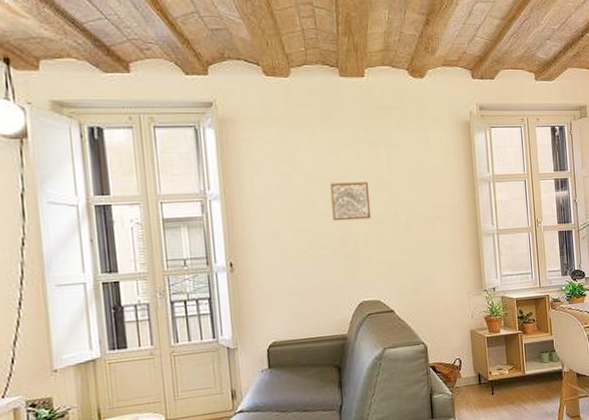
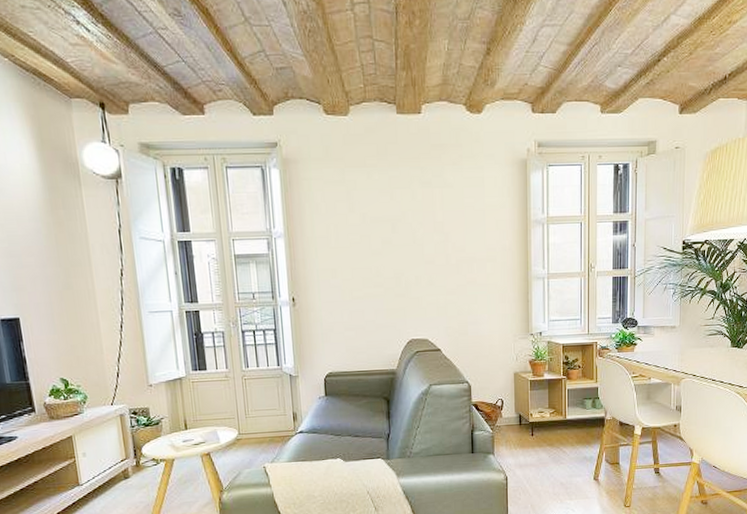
wall art: present [330,181,371,221] -> none [384,222,423,261]

